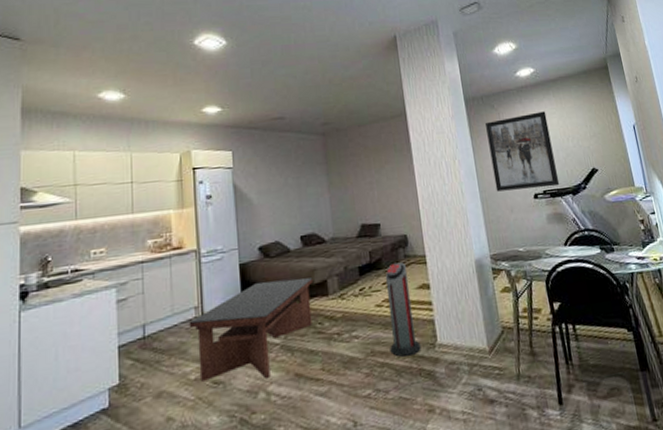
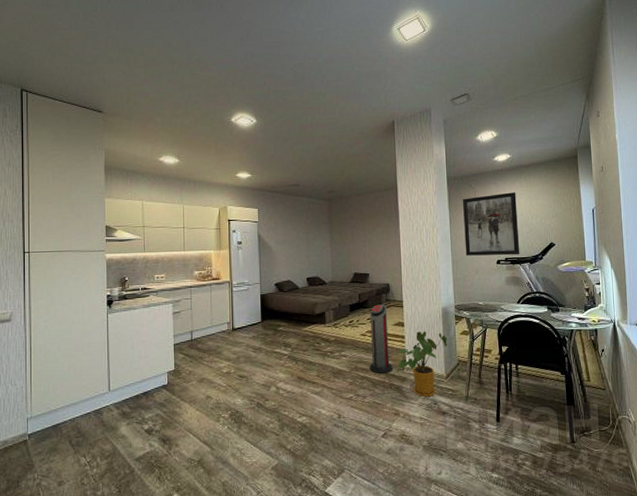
coffee table: present [189,277,313,382] -> none [223,309,315,377]
house plant: none [423,292,487,382] -> present [396,331,447,397]

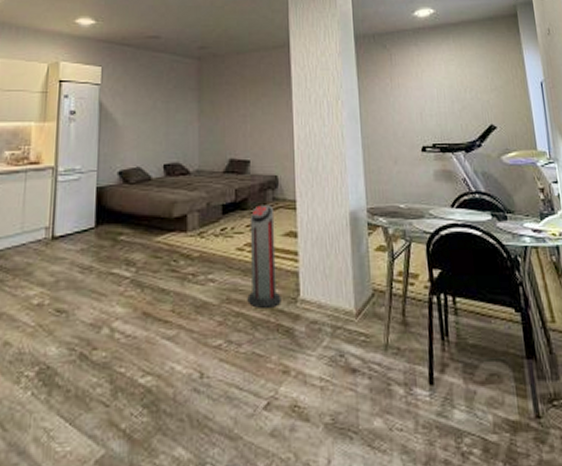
house plant: present [396,331,447,397] -> none [286,245,358,345]
wall art: present [463,192,520,256] -> none [375,57,452,141]

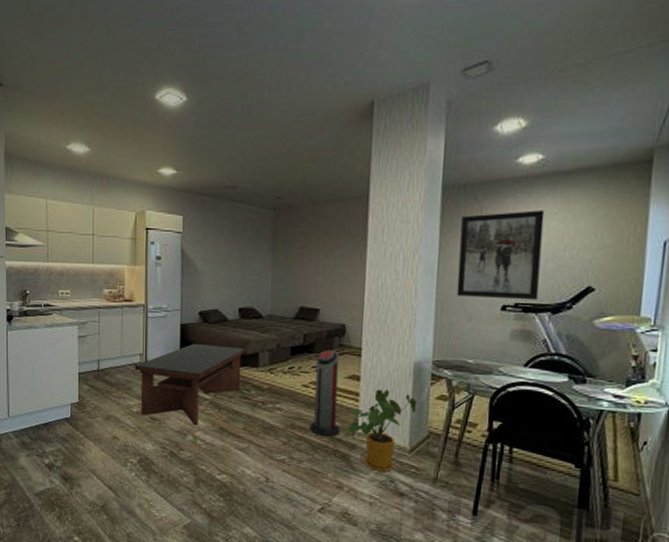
coffee table: none [37,208,172,312] -> present [134,343,246,425]
house plant: none [286,245,358,345] -> present [346,389,417,472]
wall art: none [375,57,452,141] -> present [456,210,545,301]

